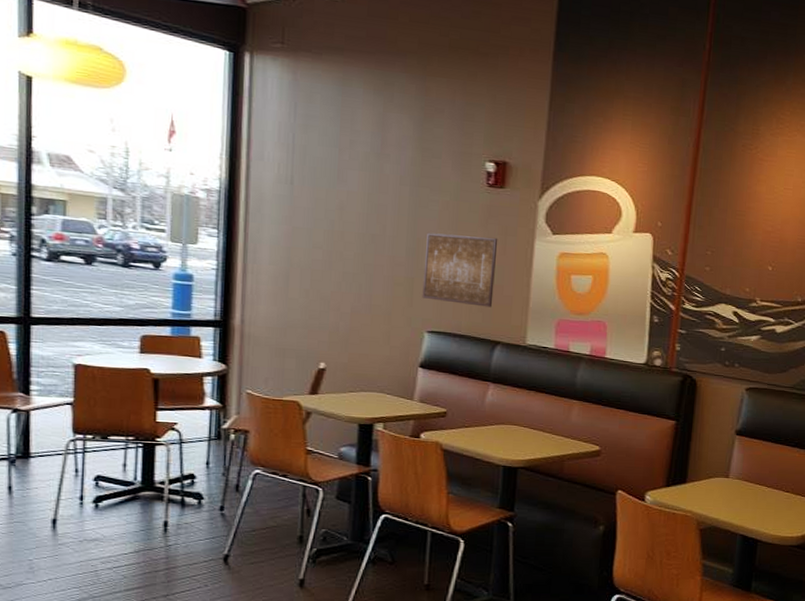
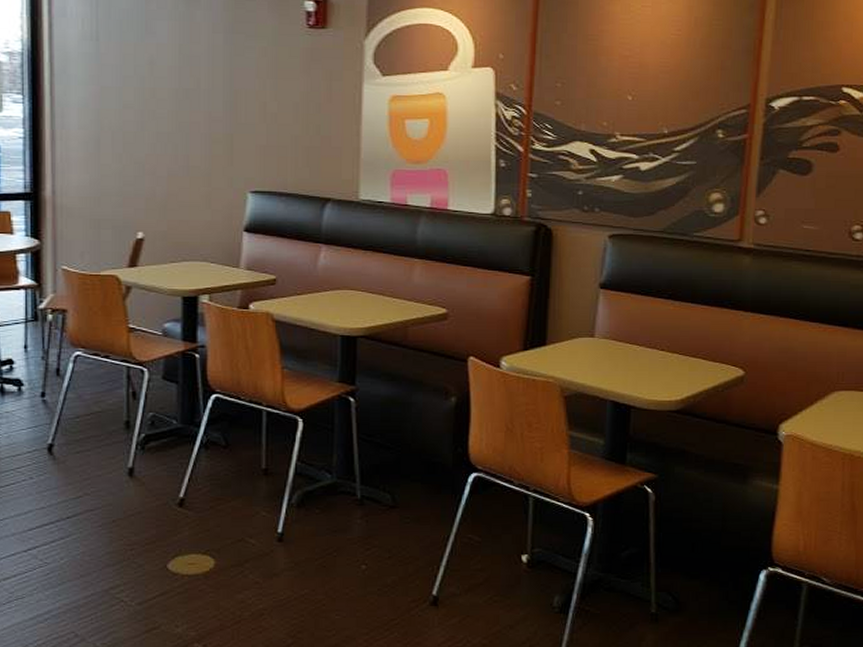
wall art: present [422,232,498,307] -> none [243,83,323,161]

